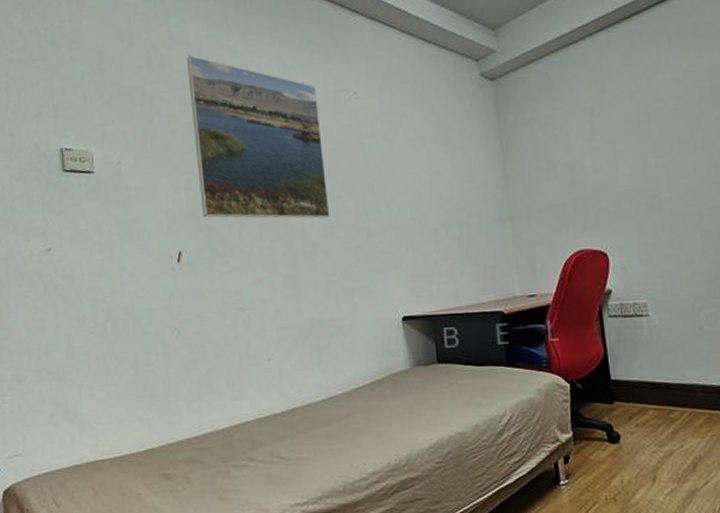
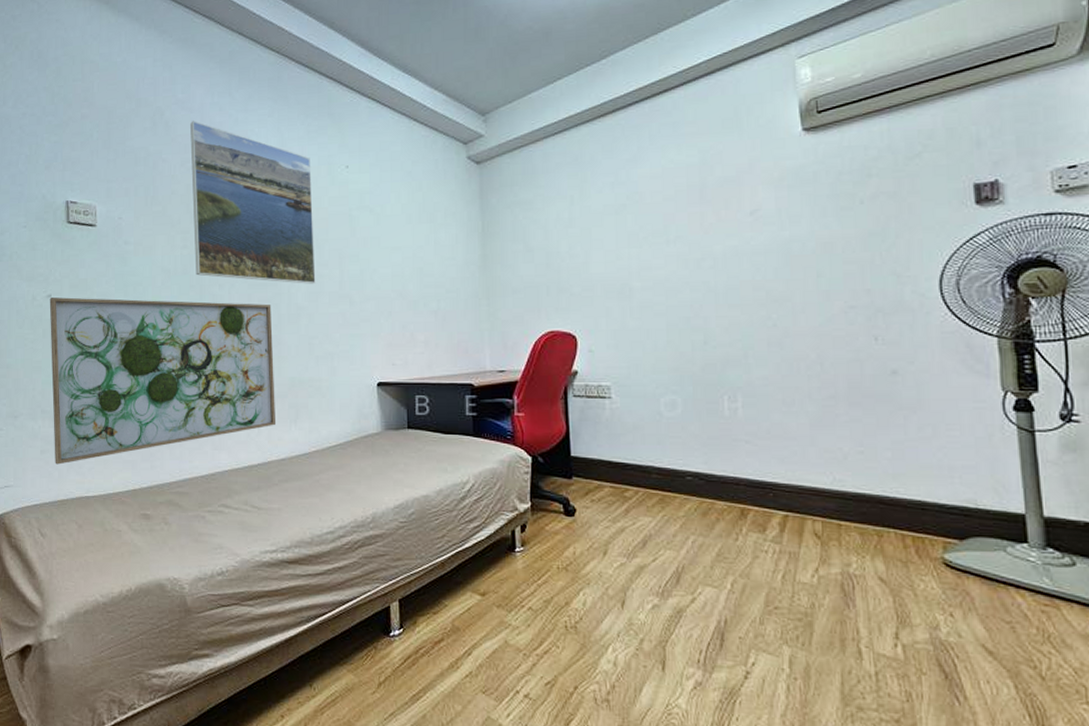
wall art: none [49,242,299,428] -> present [49,297,277,465]

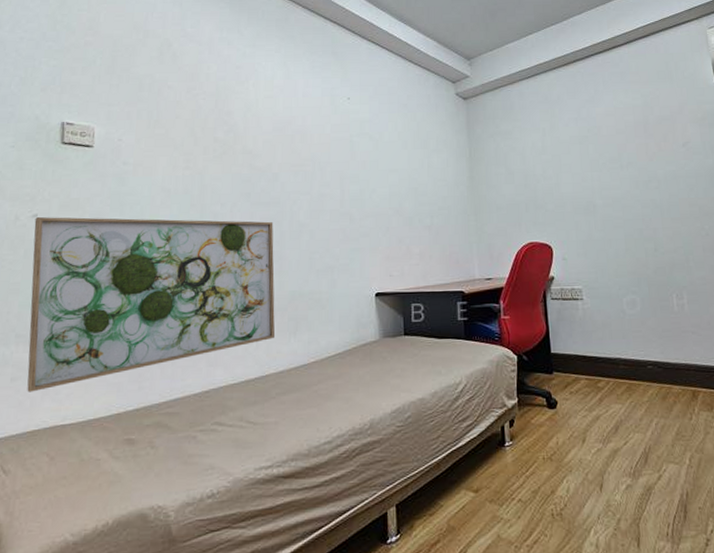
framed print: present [190,121,316,284] -> none [197,53,318,203]

